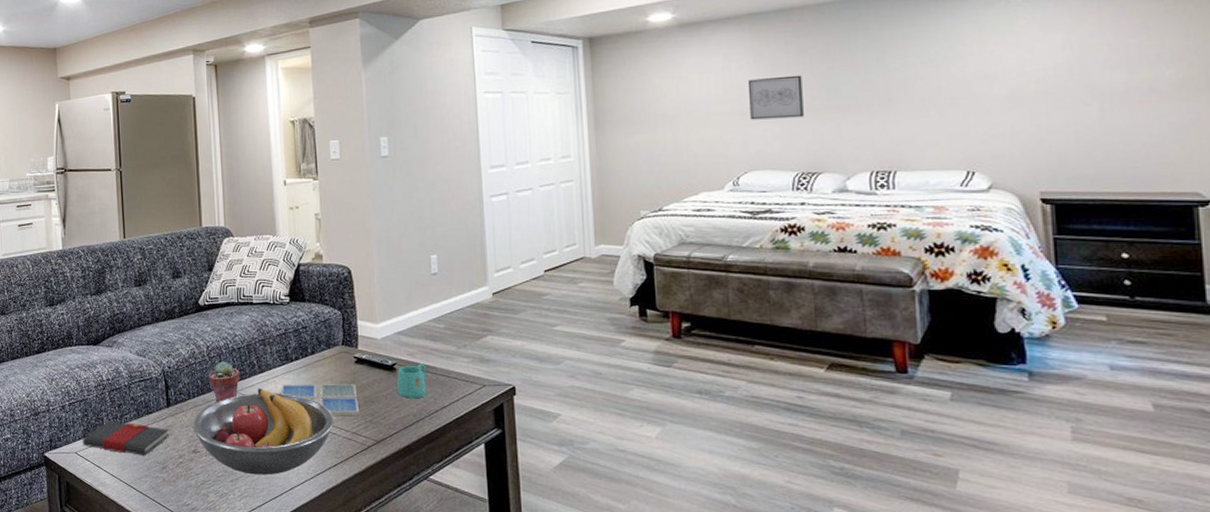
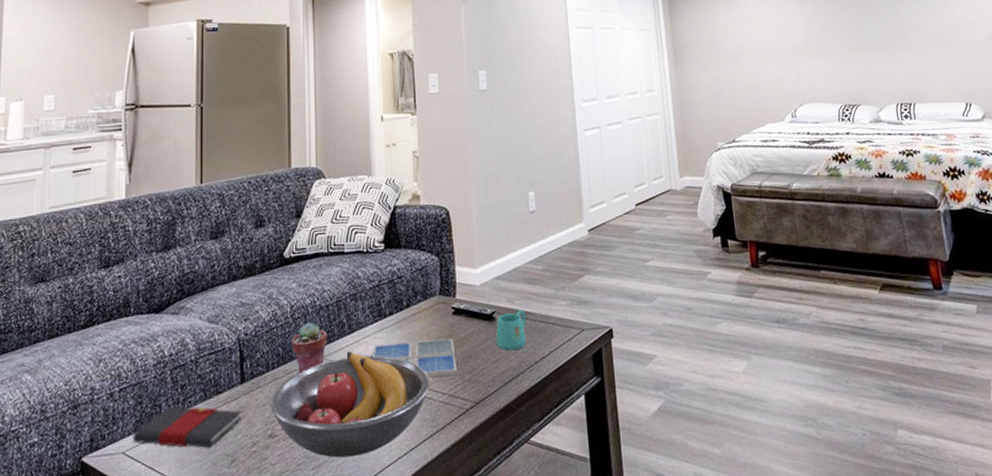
wall art: present [749,75,805,120] -> none [797,17,843,57]

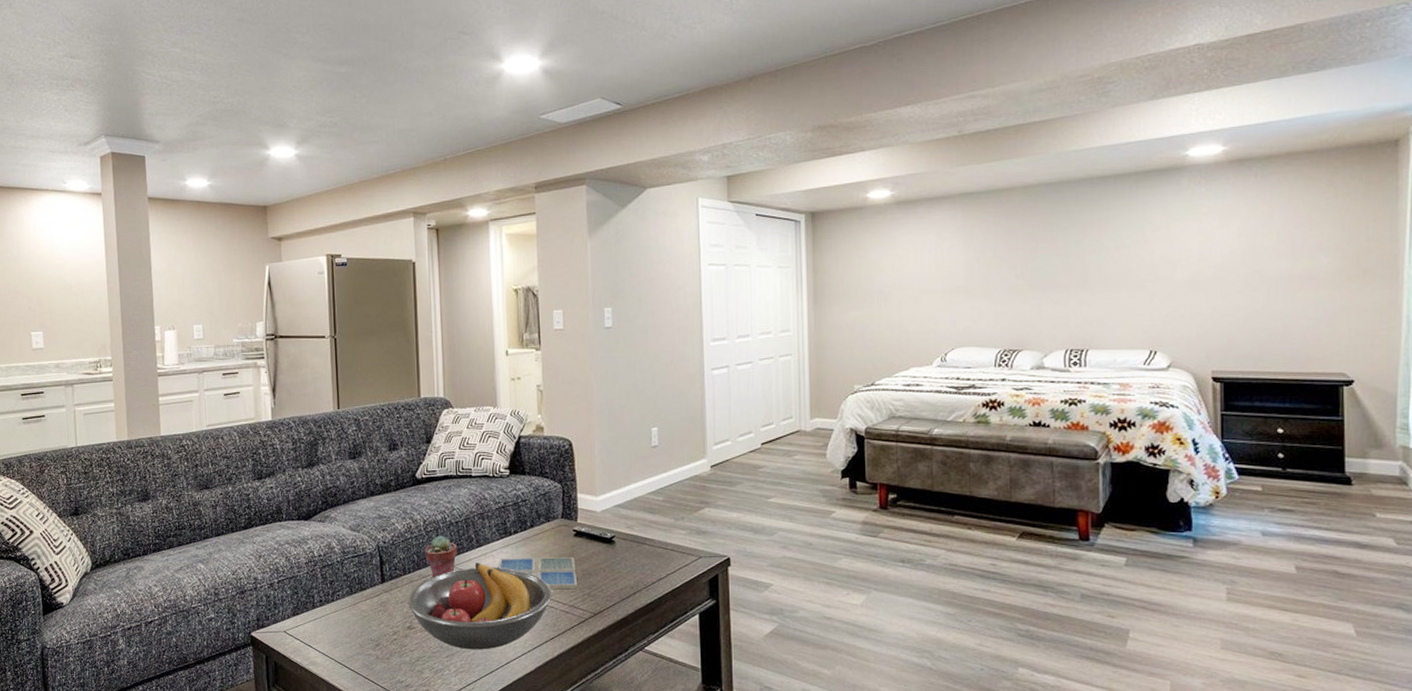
book: present [132,407,243,448] -> none [291,598,384,633]
mug: present [496,310,527,351] -> none [615,536,645,571]

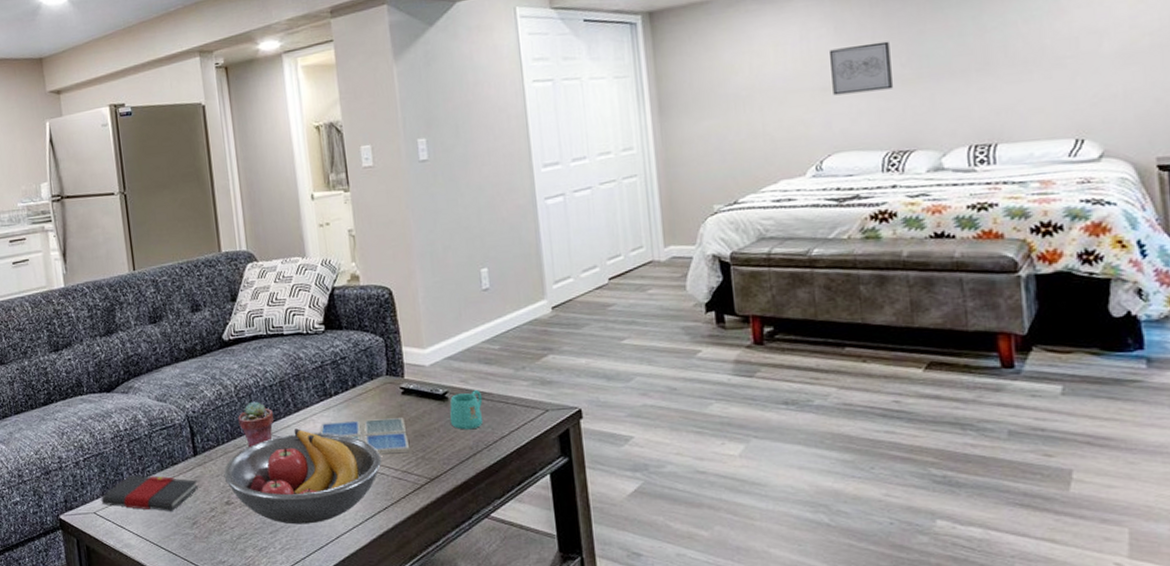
book: none [291,598,384,633] -> present [101,475,199,511]
mug: none [615,536,645,571] -> present [449,390,484,430]
wall art: none [959,255,1009,298] -> present [830,41,894,96]

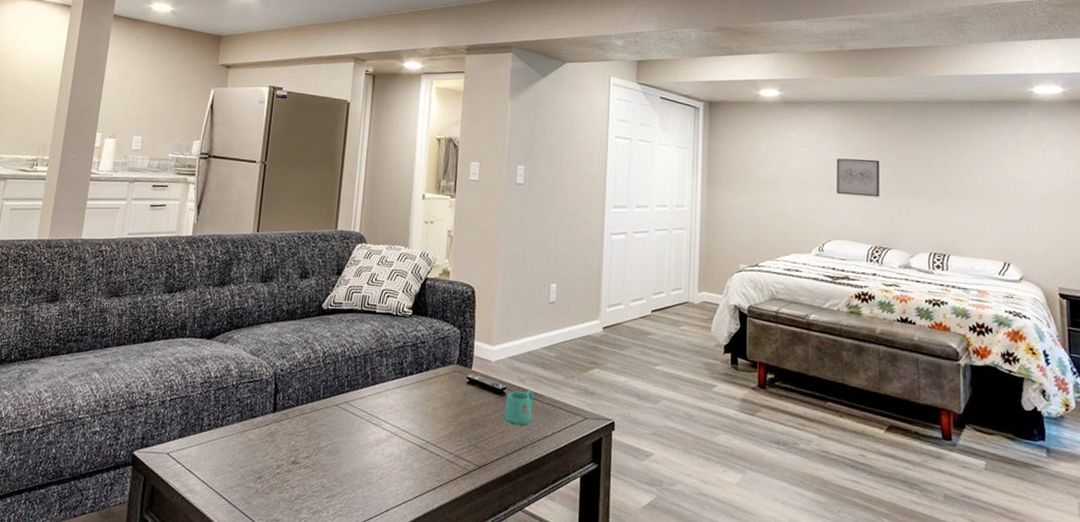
book: present [101,475,199,511] -> none [176,421,272,463]
fruit bowl: present [223,428,382,525] -> none [296,400,440,494]
potted succulent: present [238,401,274,448] -> none [320,369,352,413]
drink coaster: present [320,418,409,455] -> none [391,399,466,438]

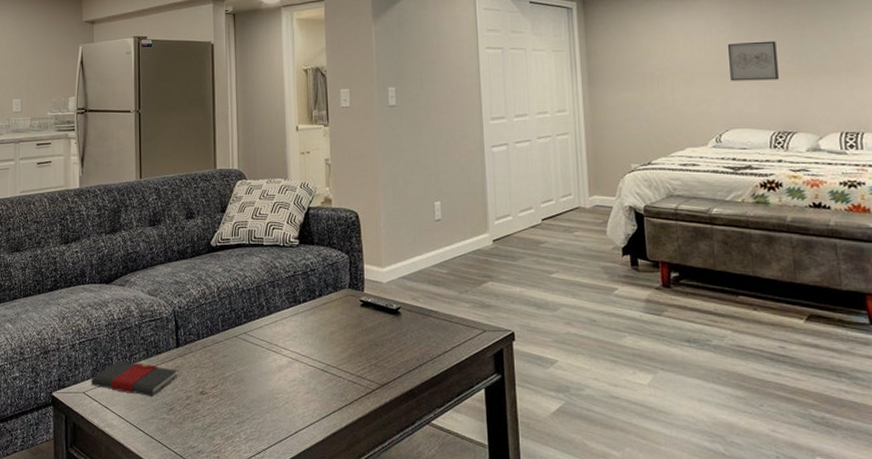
book: none [176,421,272,463] -> present [90,360,178,396]
mug: present [504,390,535,426] -> none [400,308,430,343]

